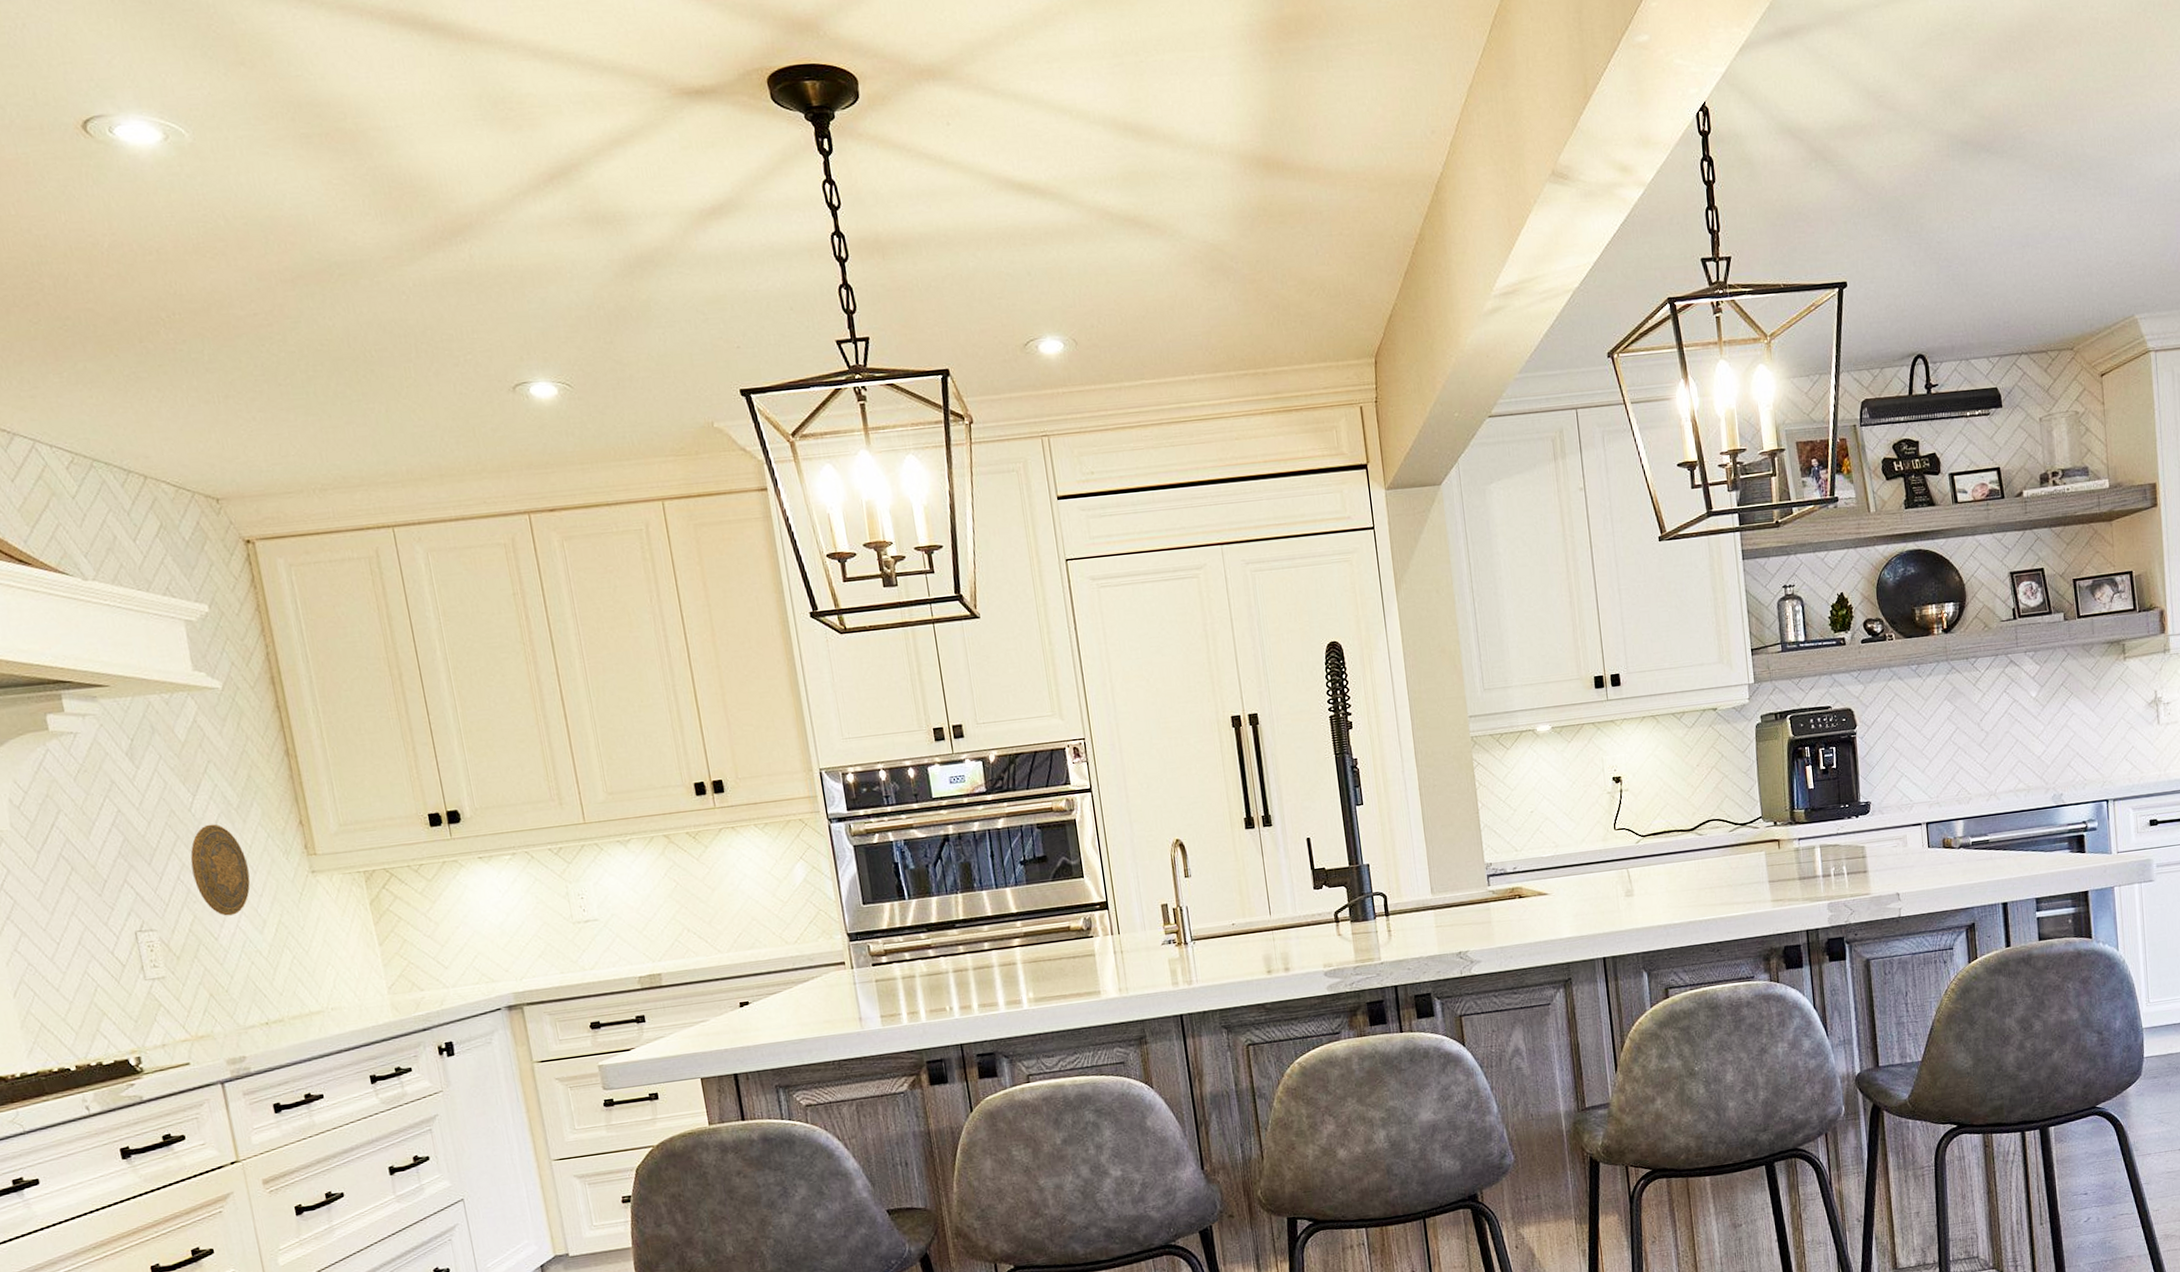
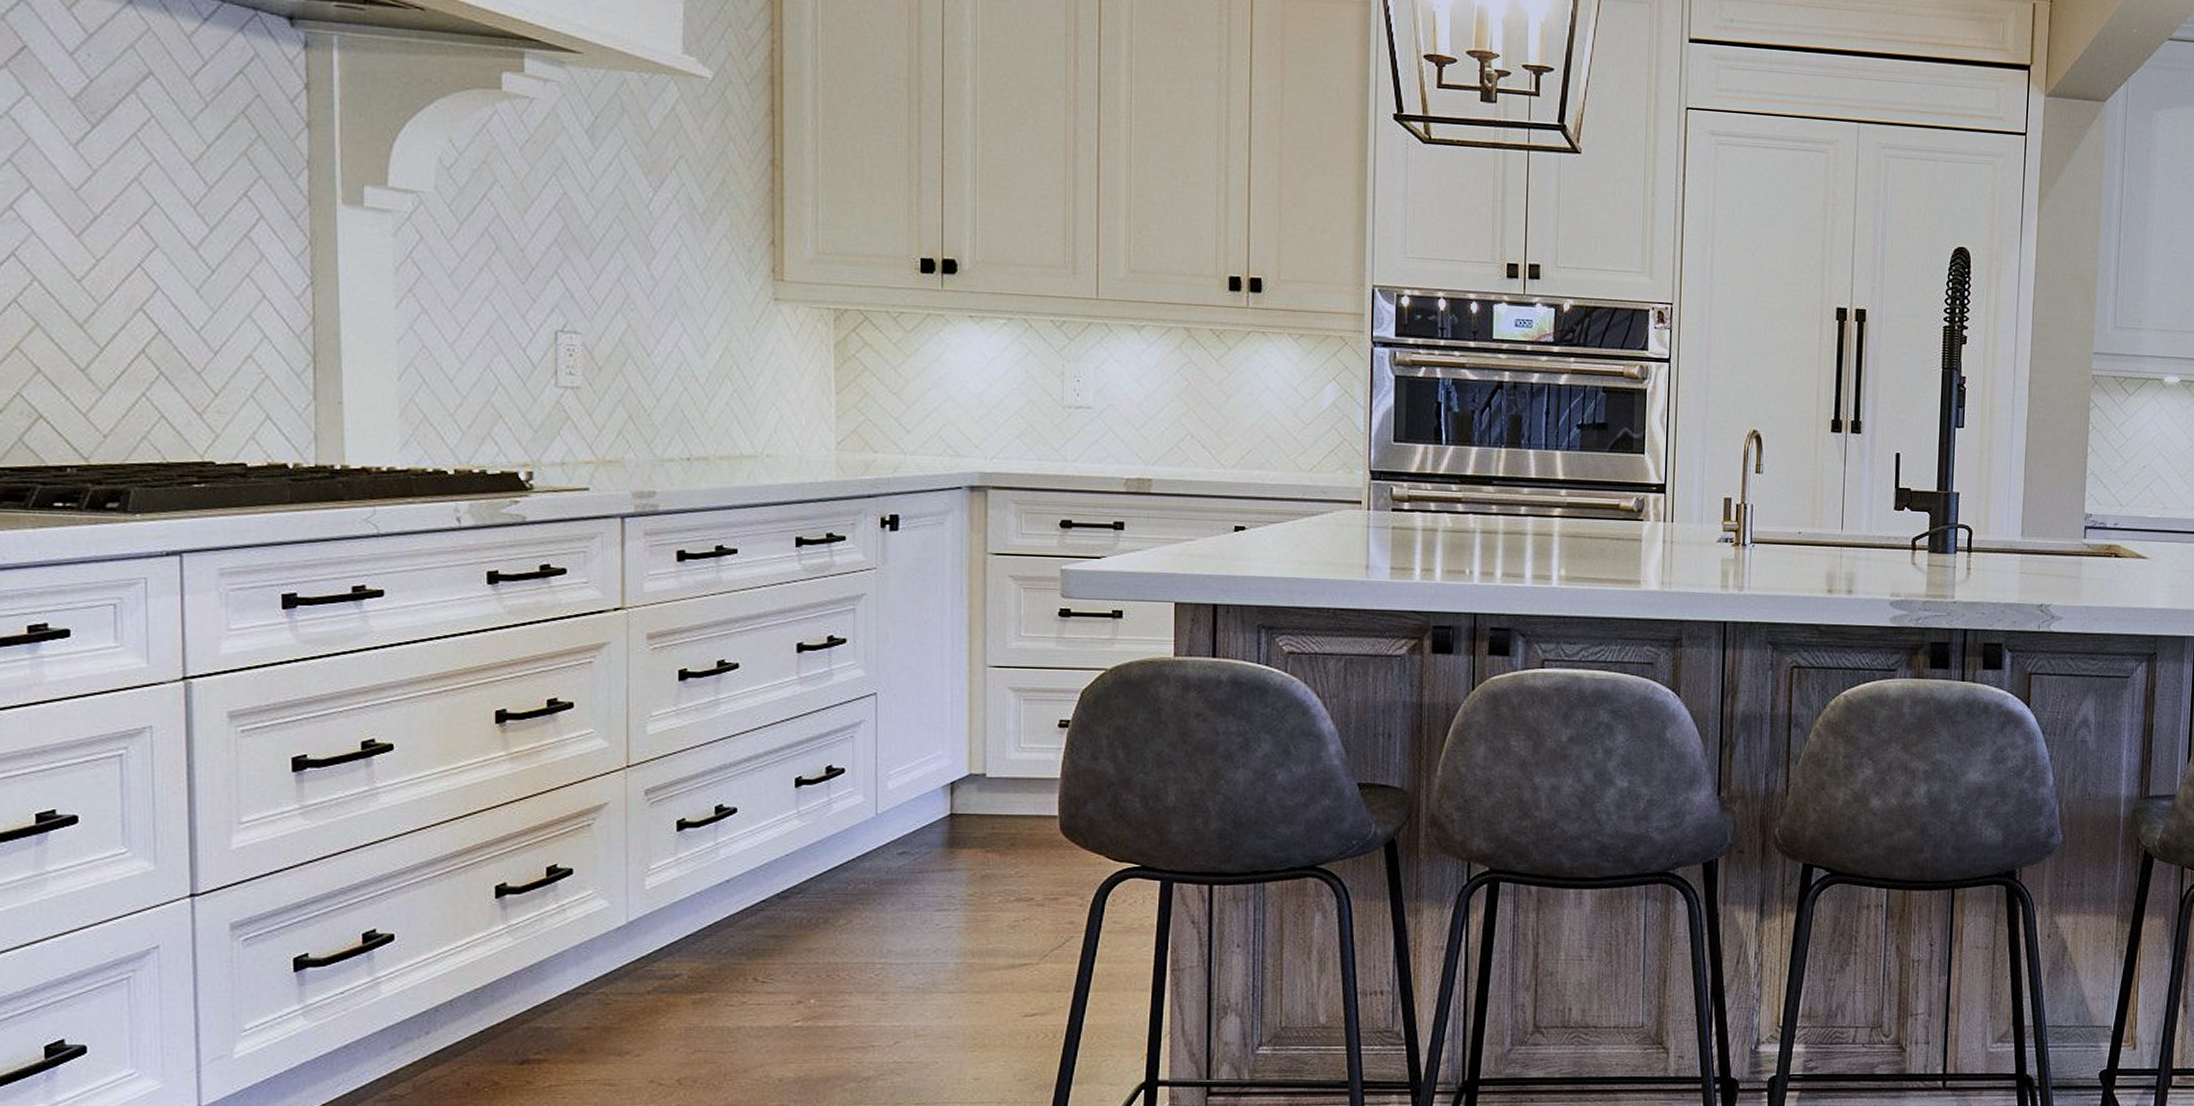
decorative plate: present [190,824,251,916] -> none [637,226,702,332]

